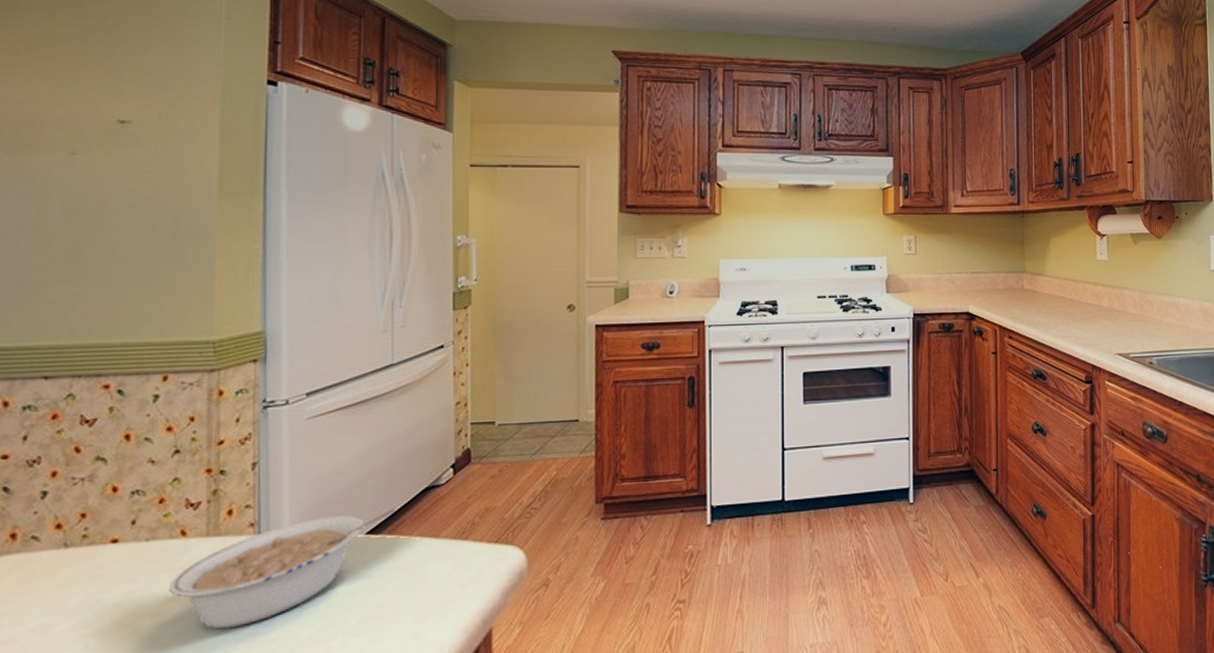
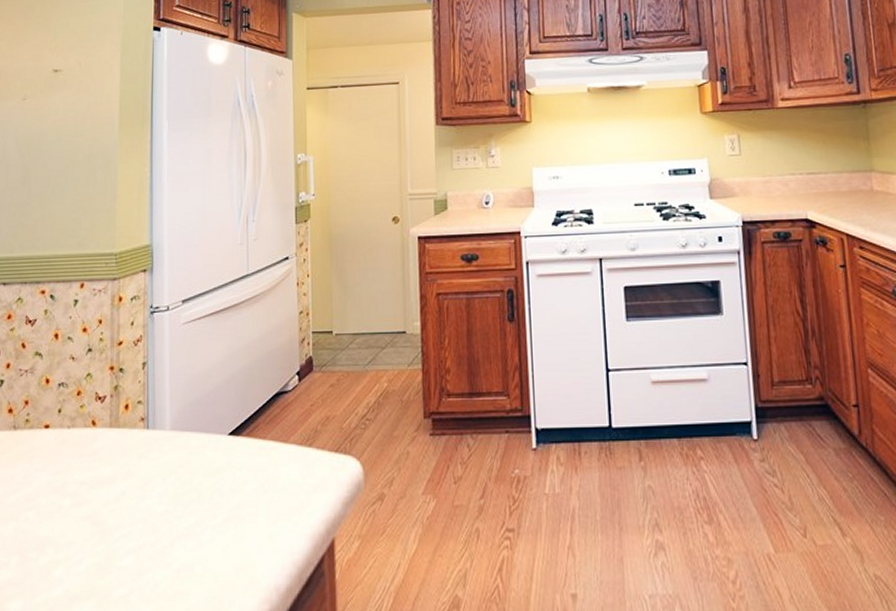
legume: present [169,509,396,630] -> none [84,412,252,514]

